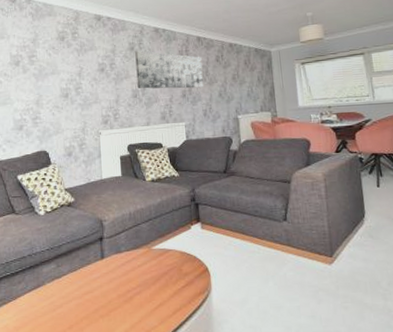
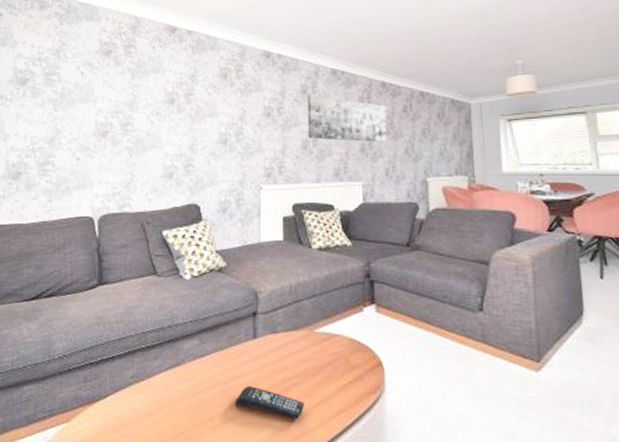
remote control: none [89,298,147,321] -> present [235,386,304,420]

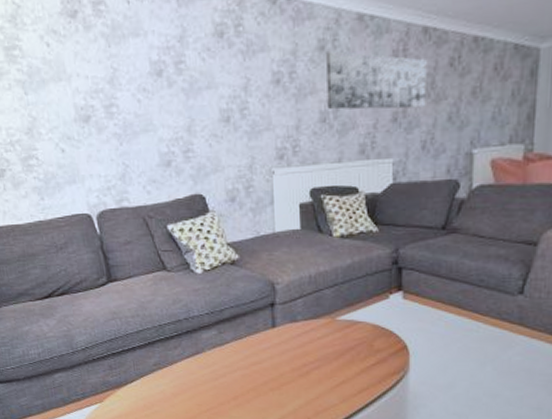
remote control: present [235,386,304,420] -> none [257,370,326,397]

